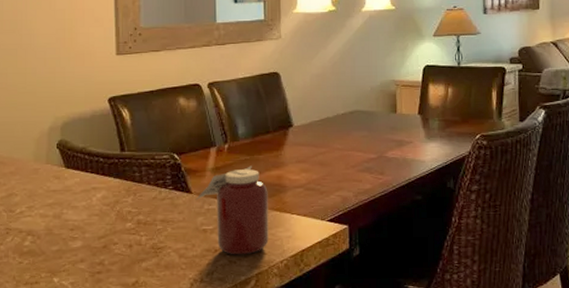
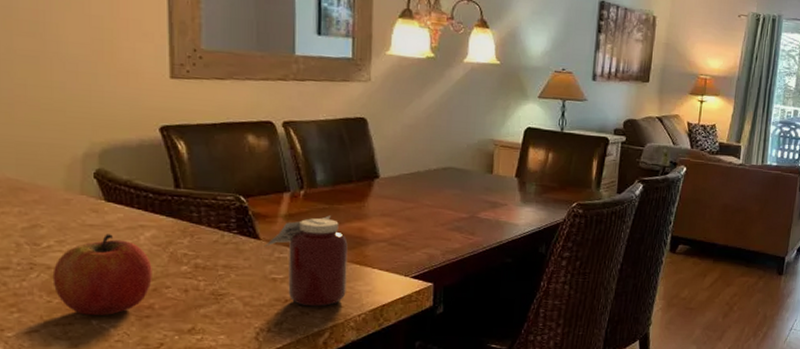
apple: none [23,197,102,274] -> present [52,234,152,316]

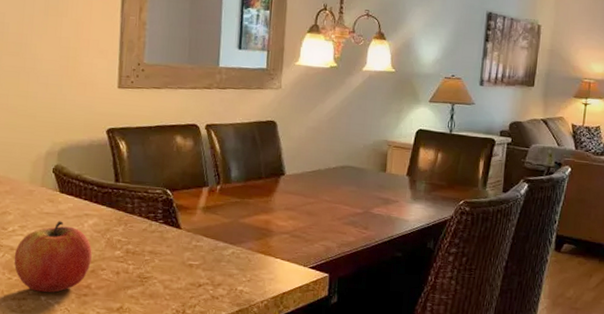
jar: present [264,215,348,307] -> none [184,208,255,292]

